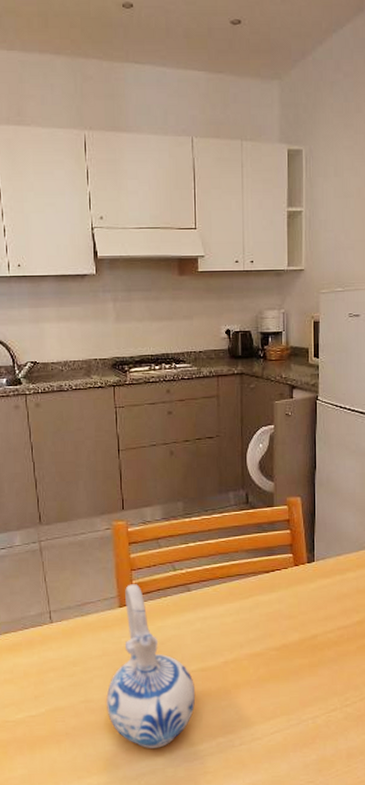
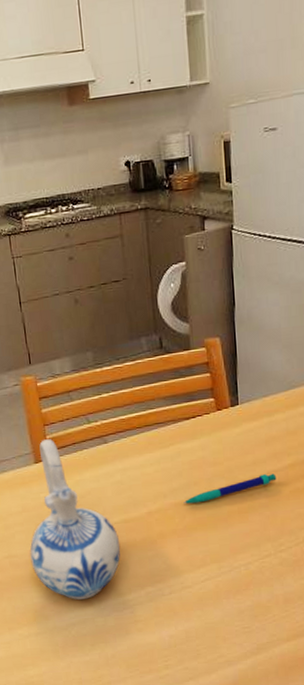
pen: none [258,629,346,655] -> present [183,473,277,504]

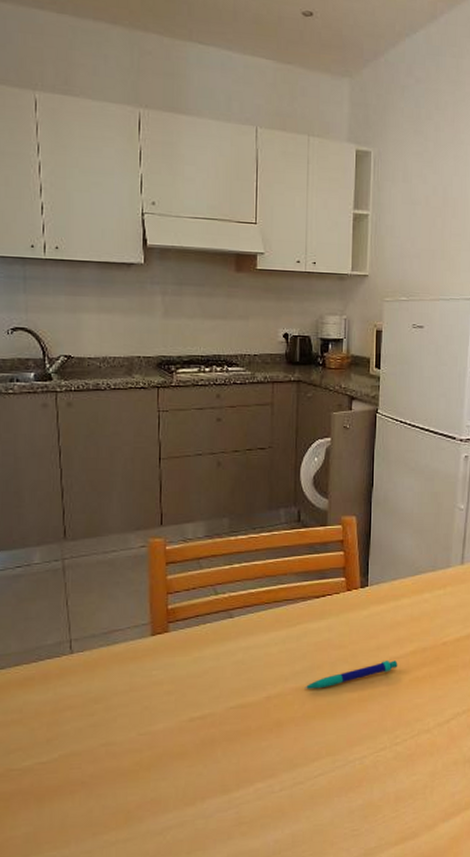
ceramic pitcher: present [29,439,121,600] -> none [131,609,234,798]

